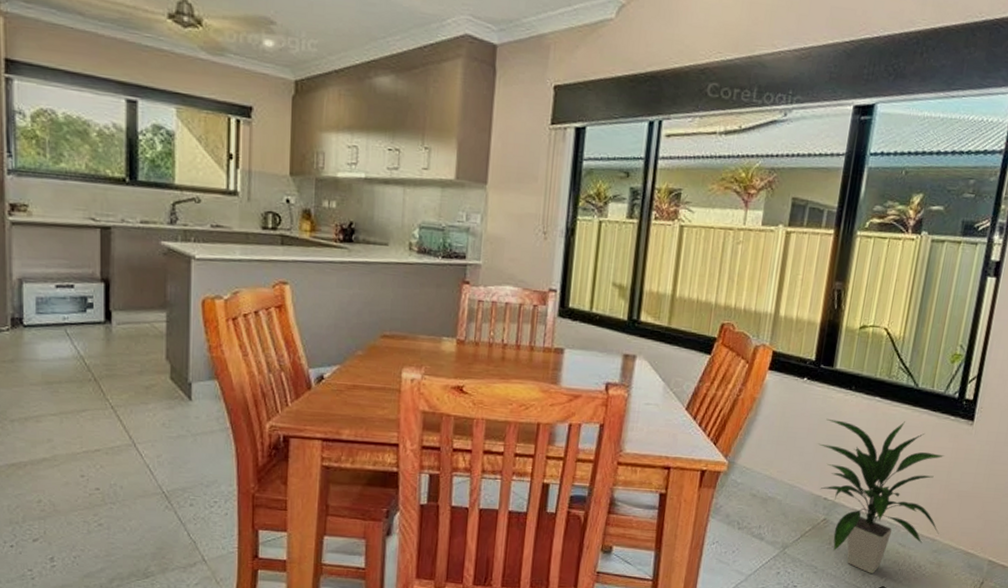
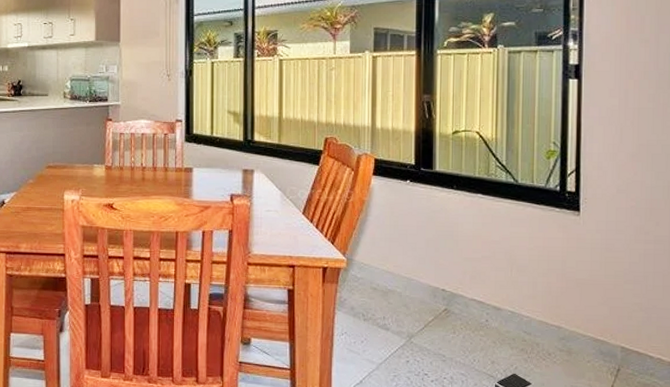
indoor plant: present [819,418,945,573] -> none [429,215,564,361]

